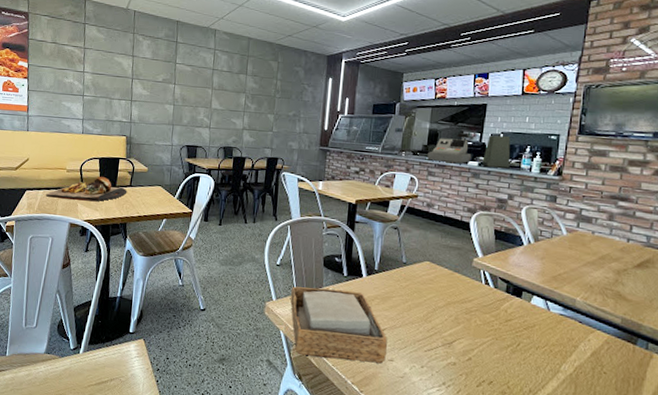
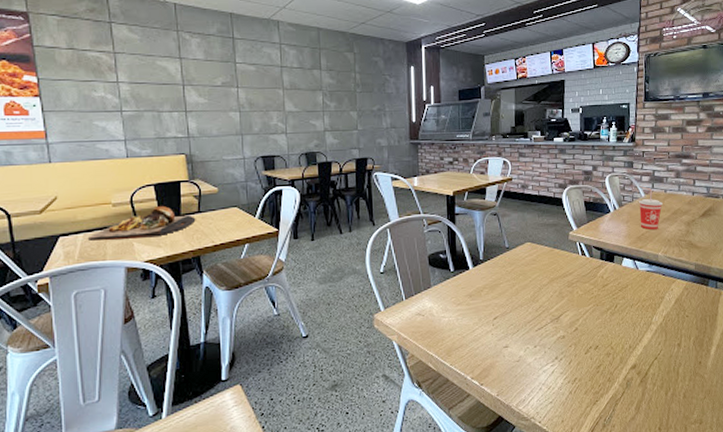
napkin holder: present [290,286,387,364] -> none [399,285,502,362]
cash register: present [427,133,472,164] -> none [517,111,557,143]
paper bag: present [482,135,511,168] -> none [566,109,591,141]
beverage cup: none [557,223,588,273] -> present [638,186,663,230]

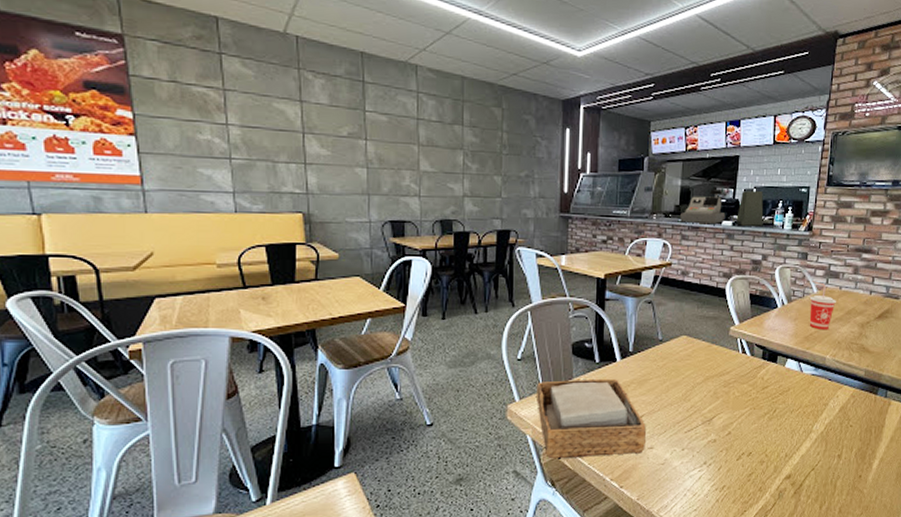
food tray: present [88,206,196,241] -> none [189,270,312,305]
napkin holder: none [399,285,502,362] -> present [537,378,647,459]
cash register: none [517,111,557,143] -> present [680,189,726,225]
paper bag: none [566,109,591,141] -> present [736,190,764,226]

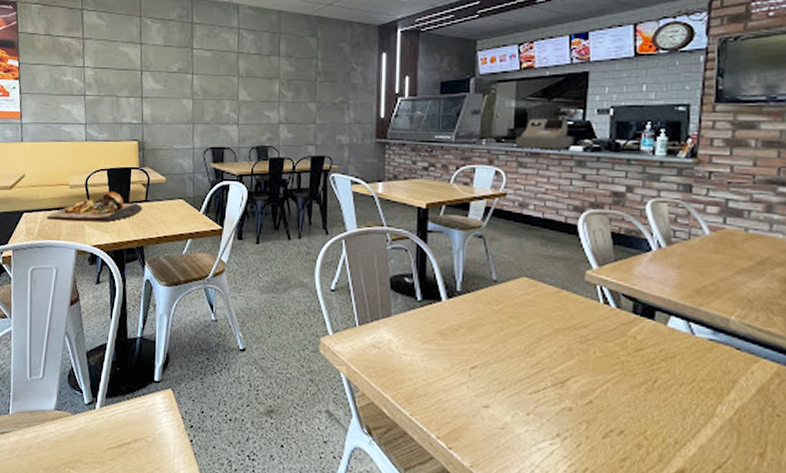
food tray: none [189,270,312,305] -> present [47,192,143,222]
napkin holder: present [537,378,647,459] -> none [351,316,480,412]
paper bag: present [736,190,764,226] -> none [588,110,626,152]
beverage cup: present [809,281,836,330] -> none [698,219,740,284]

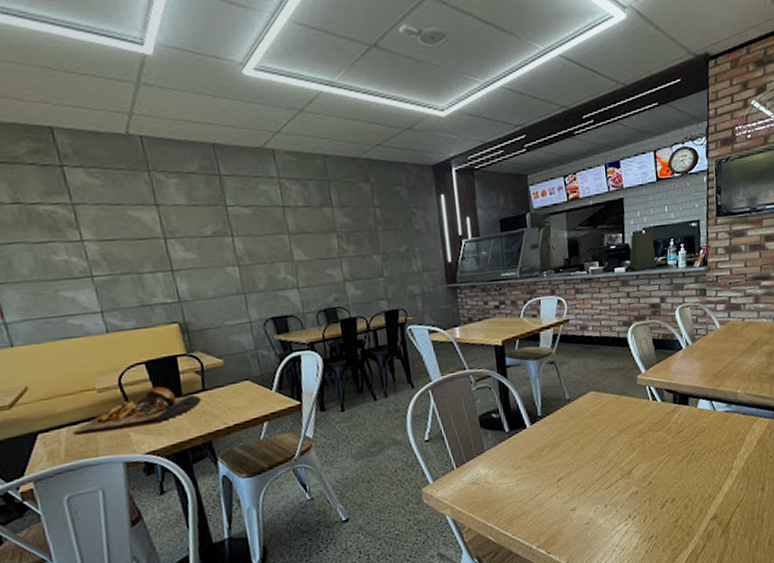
cash register: present [516,111,574,150] -> none [571,236,618,277]
paper bag: none [588,110,626,152] -> present [629,231,657,271]

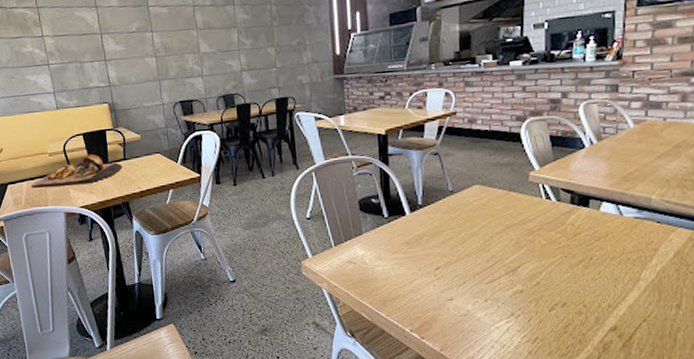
paper bag: present [629,231,657,271] -> none [526,23,560,65]

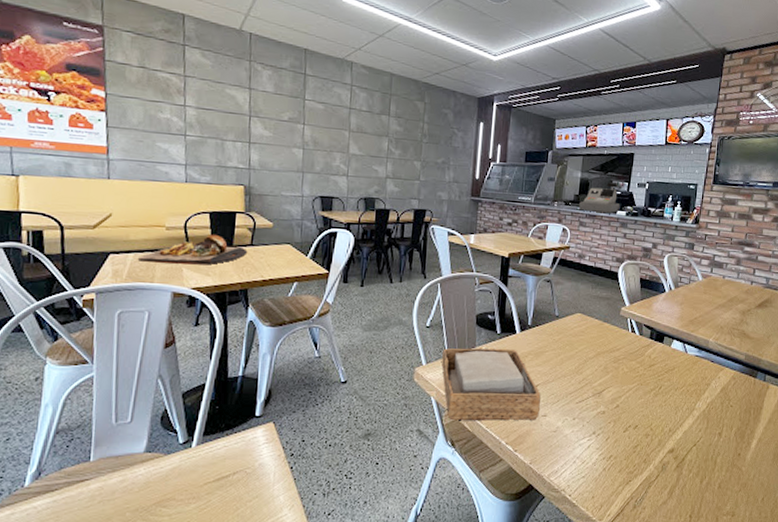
napkin holder: none [328,232,445,311] -> present [442,348,541,421]
cash register: none [461,29,514,70] -> present [579,182,620,214]

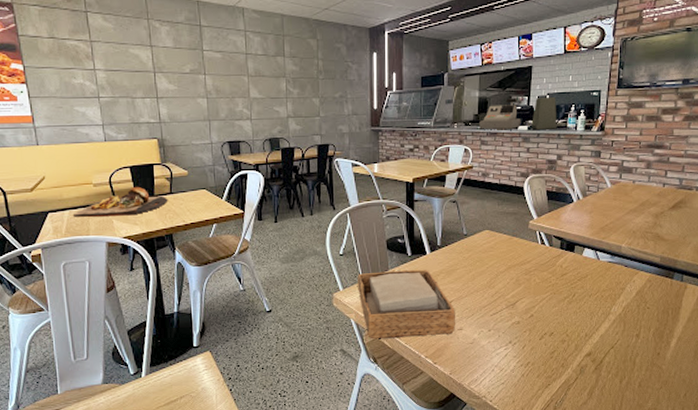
paper bag: none [629,185,655,218] -> present [531,96,557,130]

